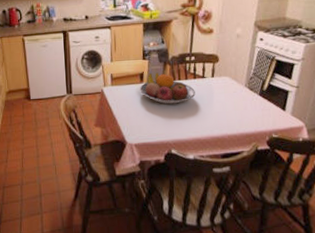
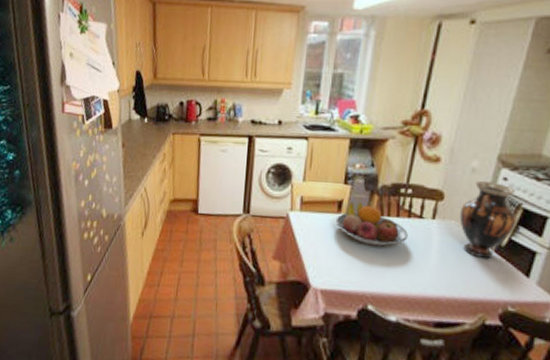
vase: none [231,43,273,102] -> present [459,181,516,260]

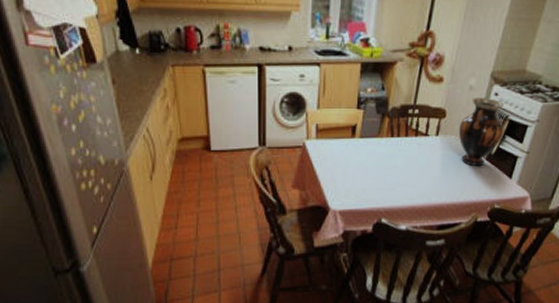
fruit bowl: present [335,201,408,246] -> none [350,125,415,165]

